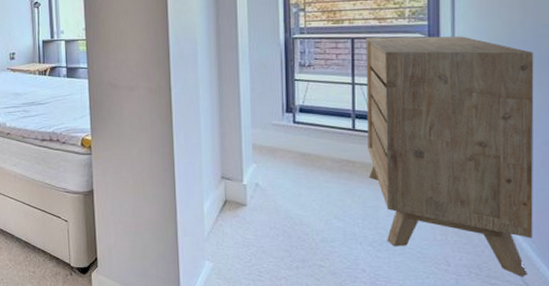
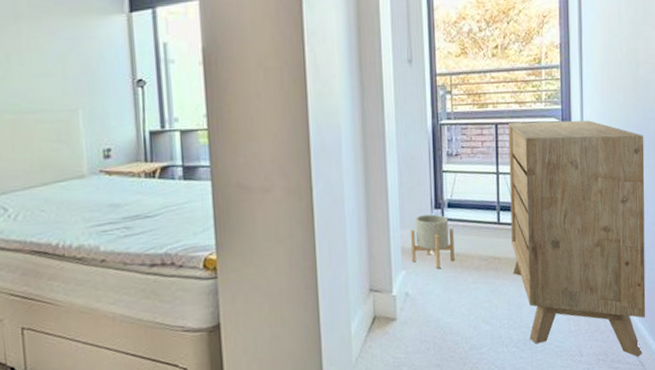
planter: none [261,117,306,165] -> present [410,214,455,268]

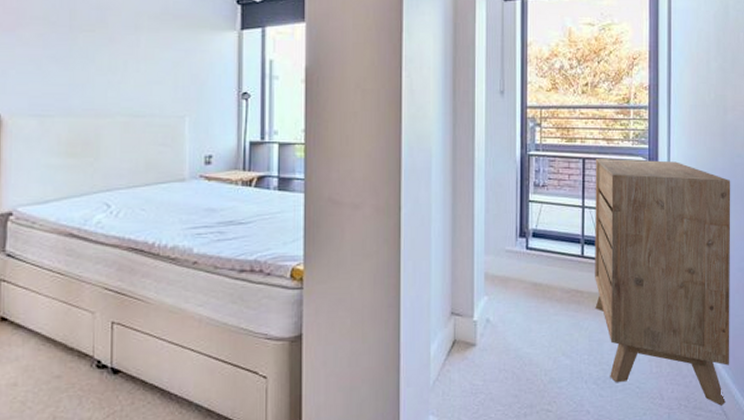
planter: present [410,214,455,268] -> none [493,242,537,297]

